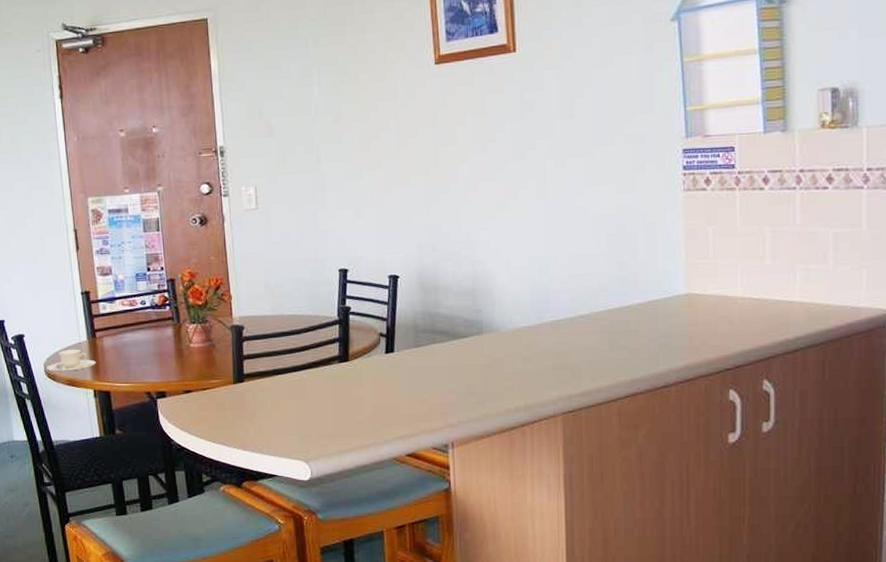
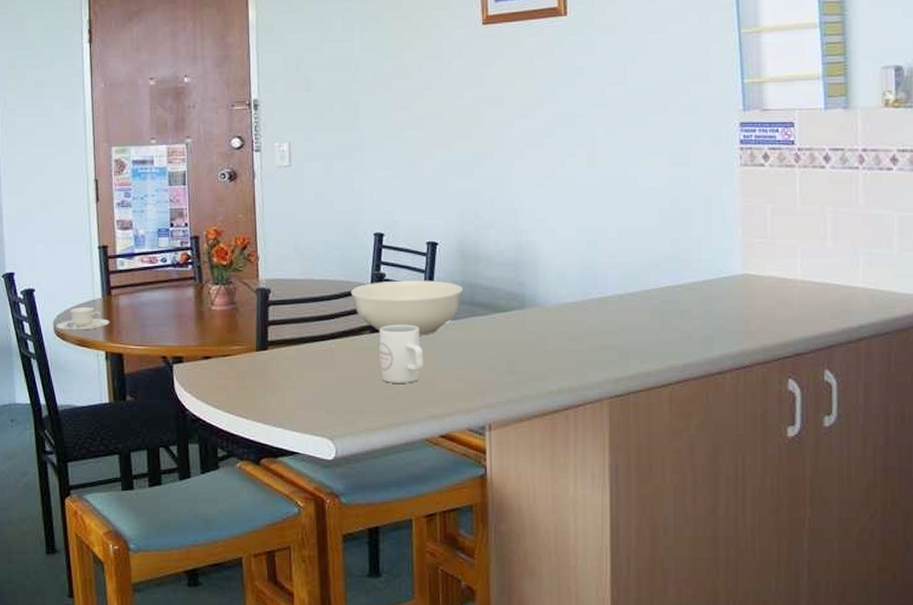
bowl: none [319,311,424,363] -> present [350,280,463,335]
mug: none [346,353,389,408] -> present [378,324,424,383]

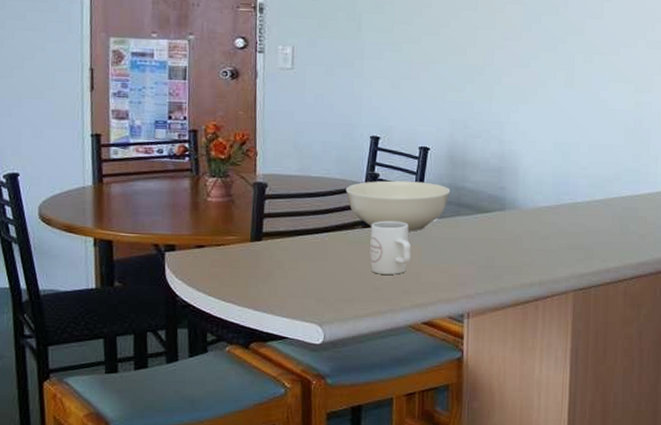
teacup: present [56,307,110,331] -> none [42,194,100,217]

